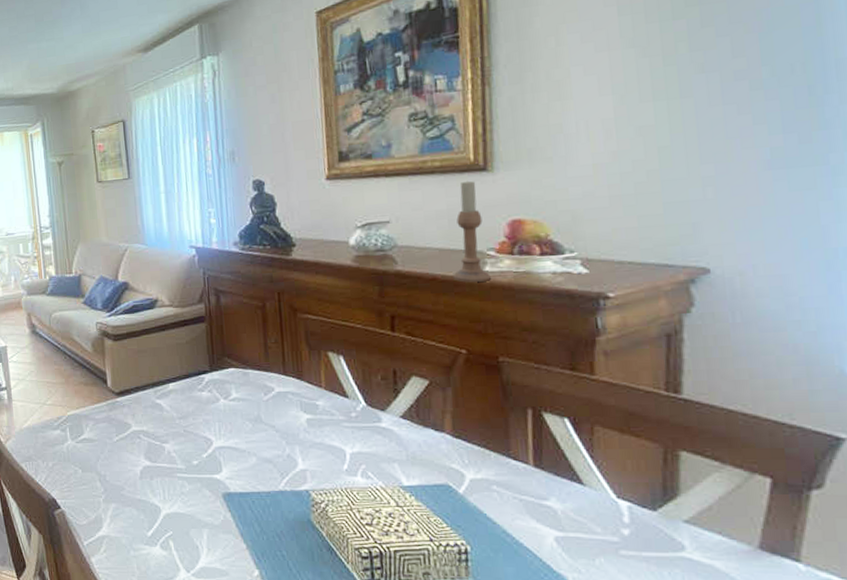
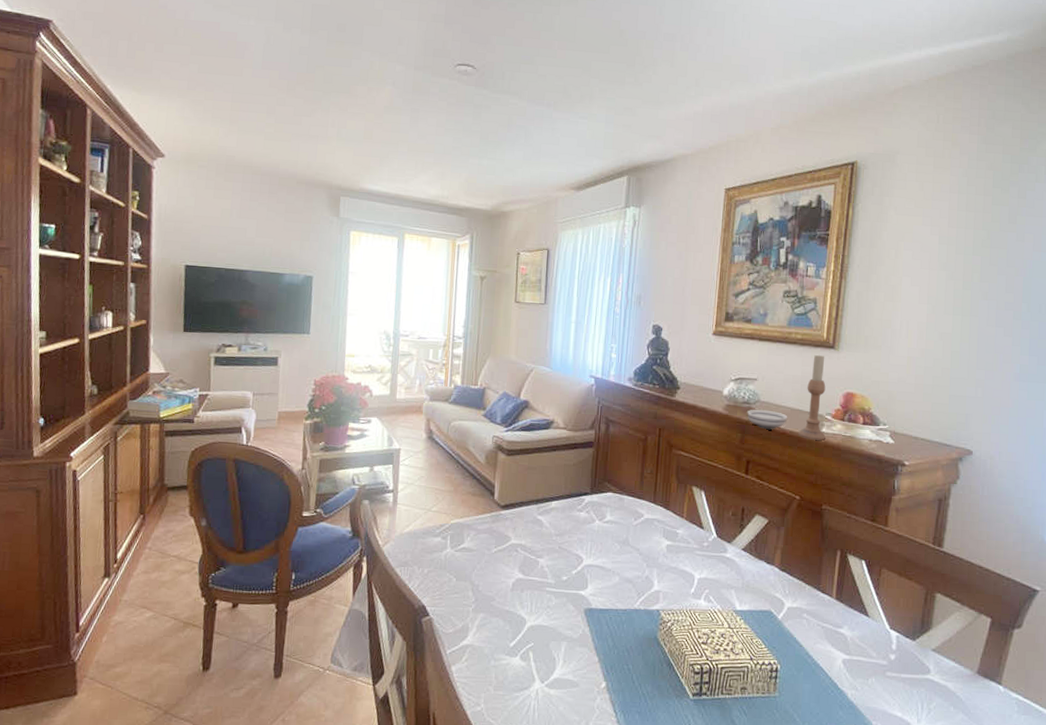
bowl: none [383,255,437,278] -> present [747,409,788,430]

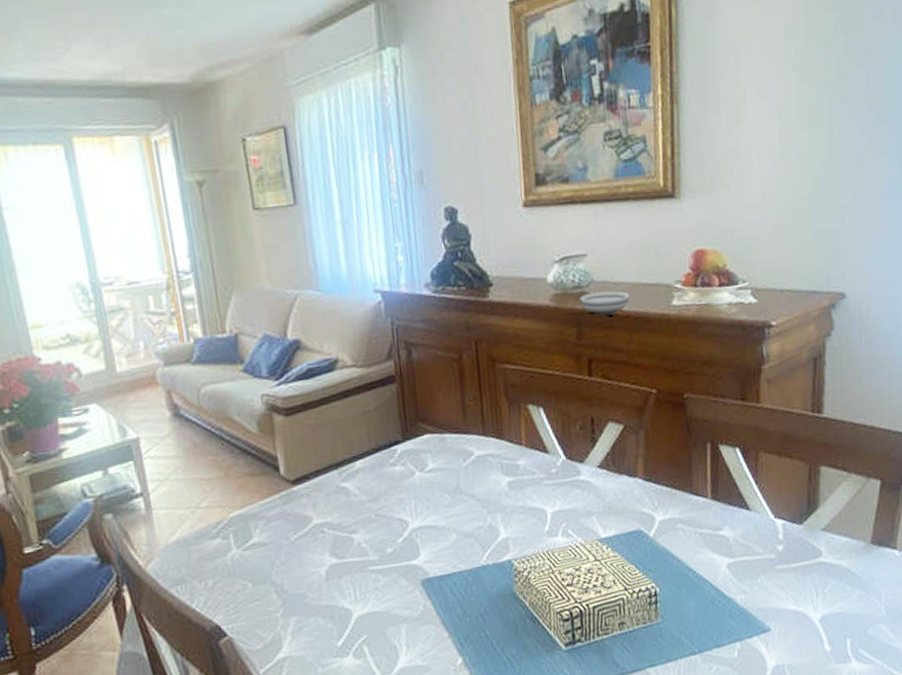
candlestick: present [798,354,826,441] -> none [645,208,678,319]

